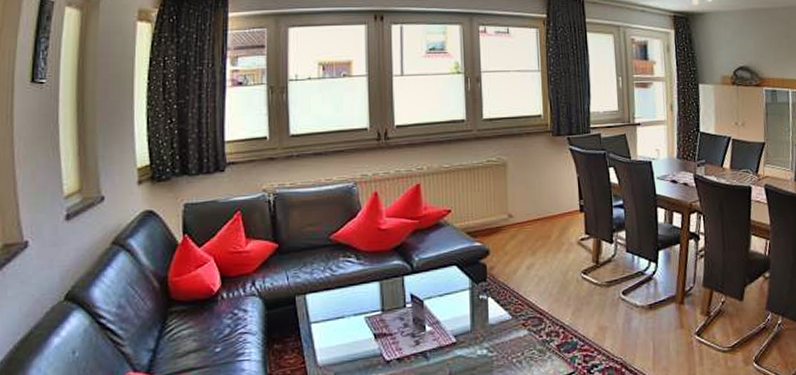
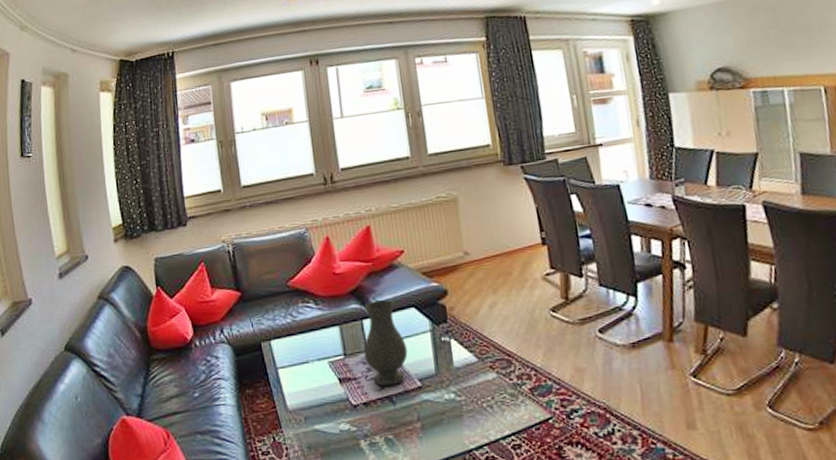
vase: none [402,257,445,342] -> present [363,300,408,387]

